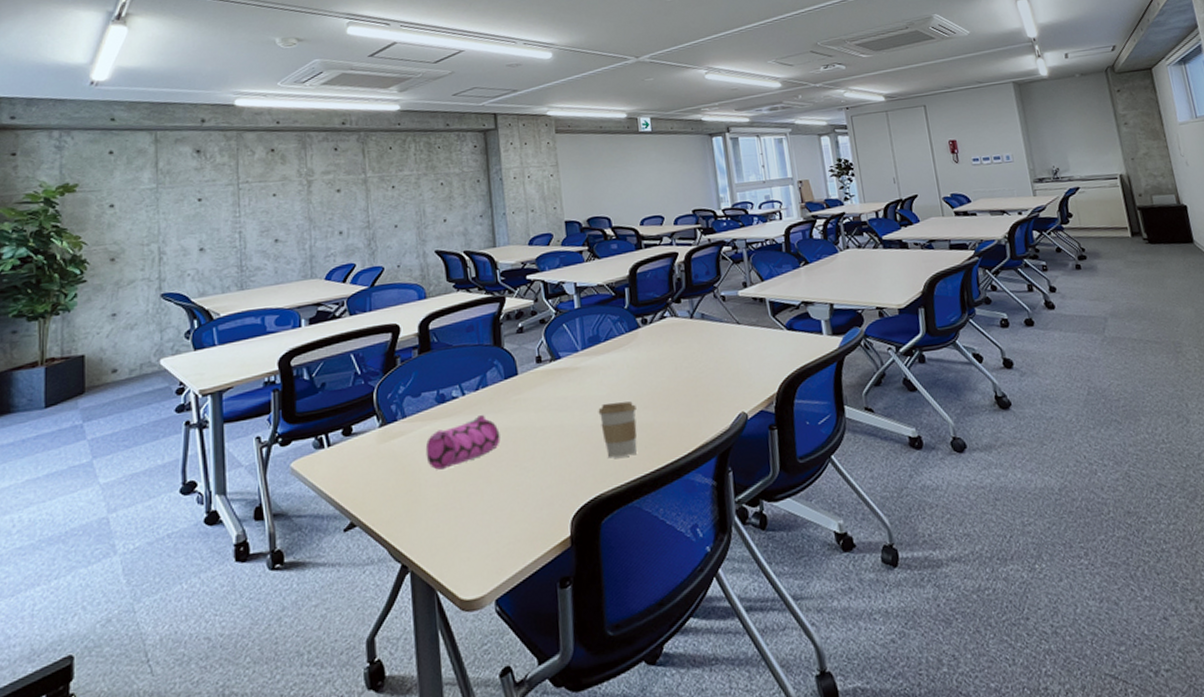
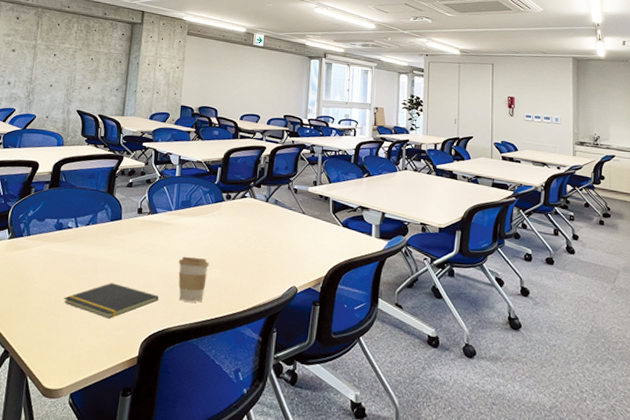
pencil case: present [425,415,501,470] -> none [39,246,99,282]
notepad: none [464,454,584,499] -> present [64,283,159,319]

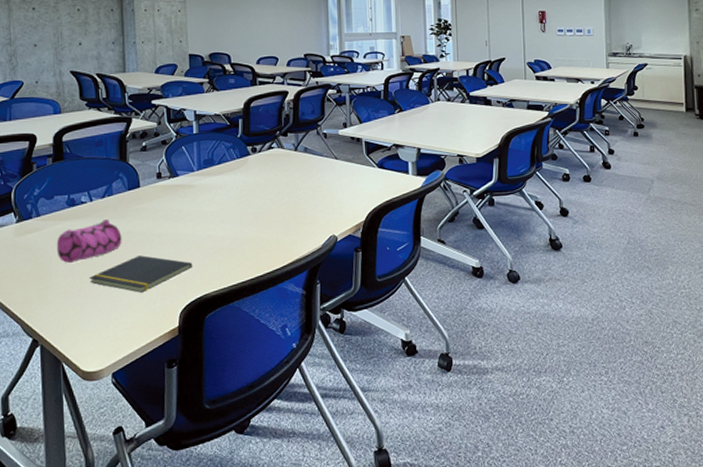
pencil case: none [39,246,99,282] -> present [56,220,122,263]
coffee cup: present [178,256,209,302] -> none [208,218,242,265]

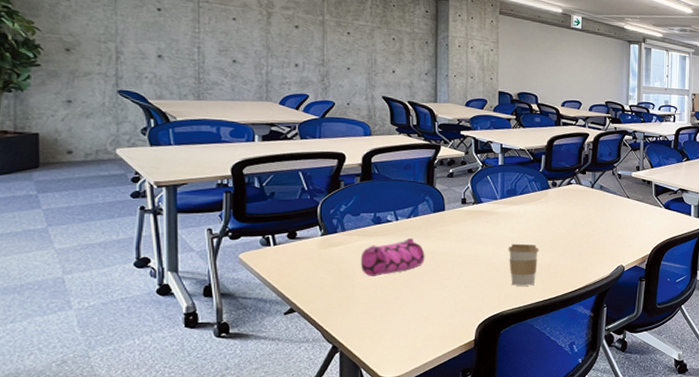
notepad: present [89,255,193,293] -> none [391,273,492,307]
coffee cup: none [208,218,242,265] -> present [508,243,539,286]

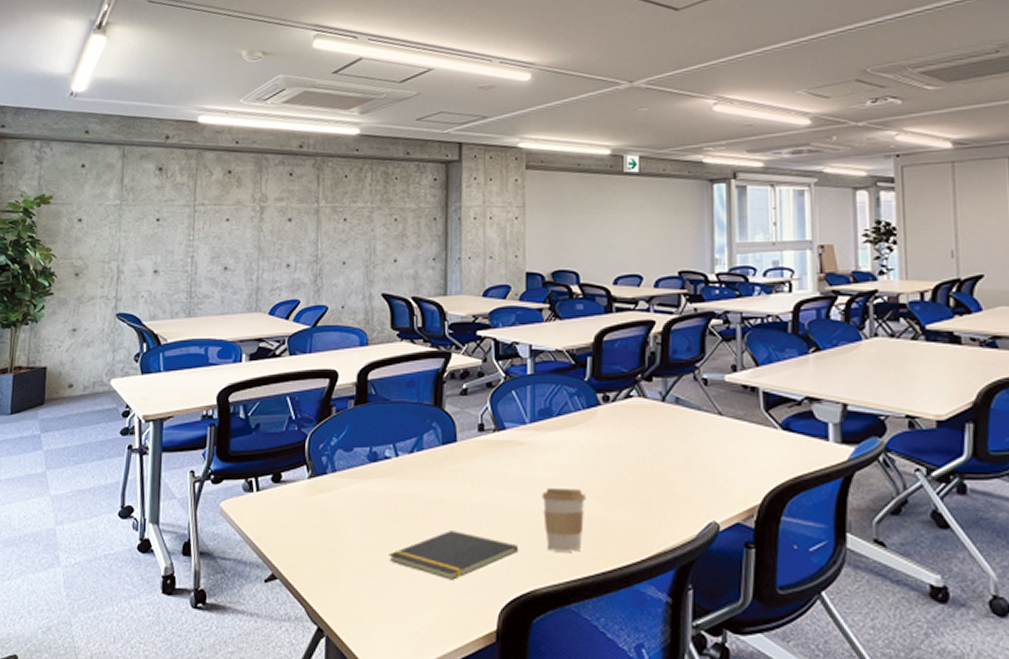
pencil case: present [360,238,425,276] -> none [352,481,431,533]
notepad: none [391,273,492,307] -> present [389,531,519,580]

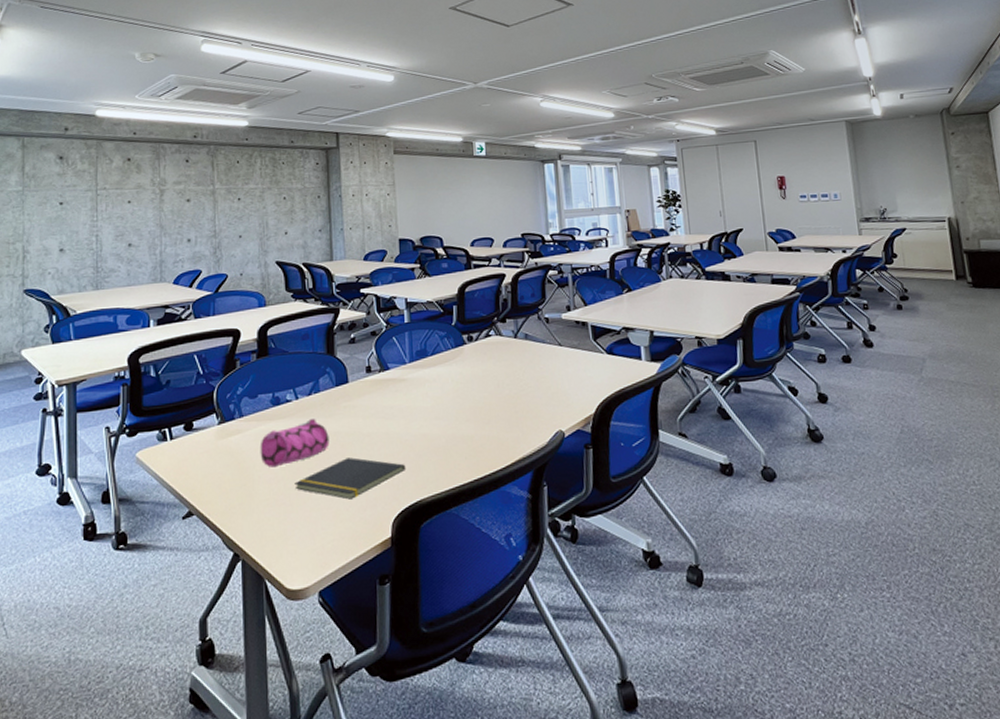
pencil case: none [352,481,431,533] -> present [260,419,330,467]
coffee cup: present [541,487,586,552] -> none [422,414,459,467]

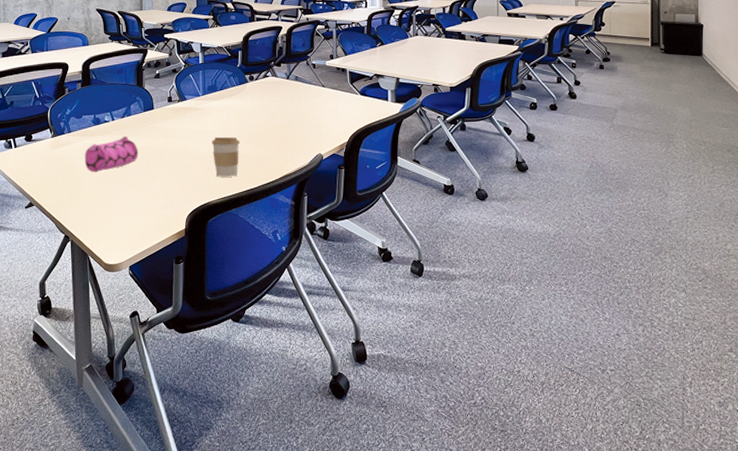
notepad: present [294,457,406,500] -> none [111,167,198,199]
coffee cup: none [422,414,459,467] -> present [211,136,240,177]

